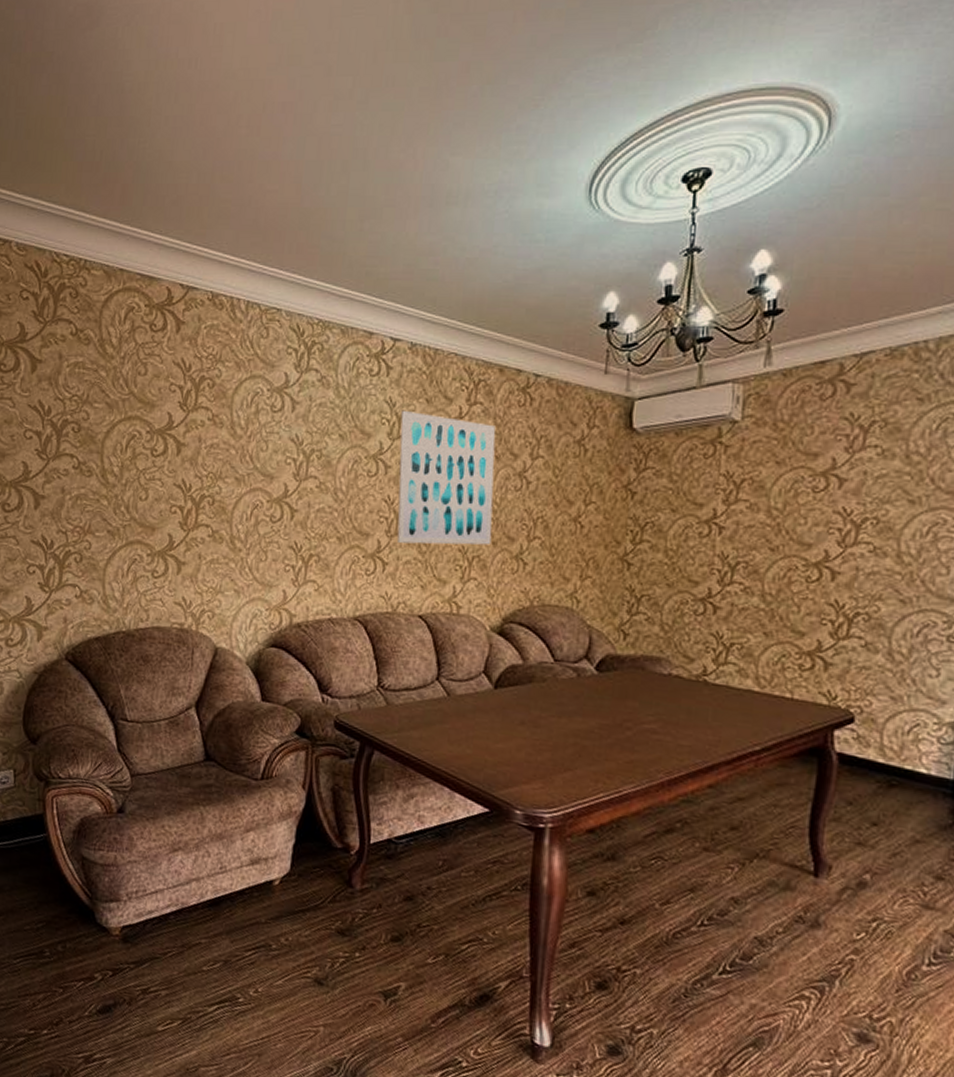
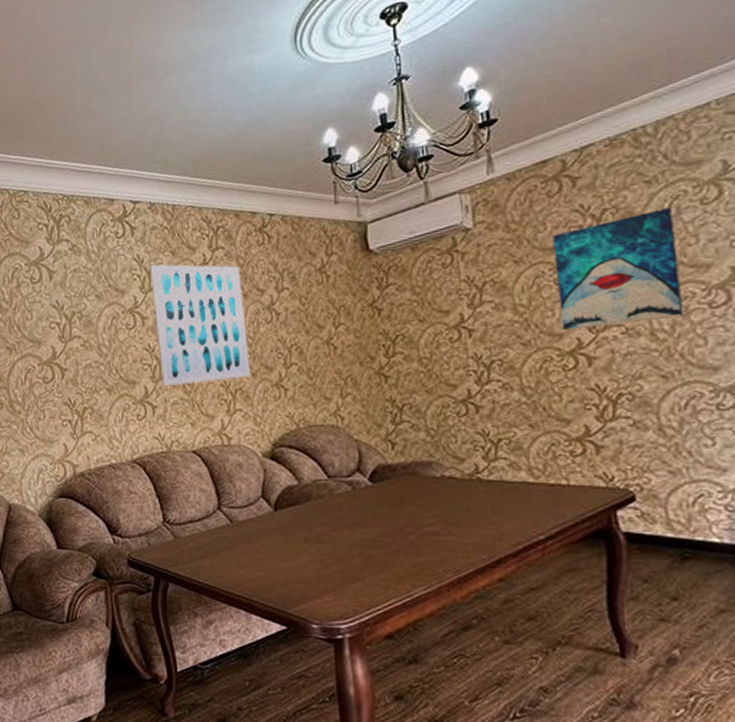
wall art: none [811,428,939,543] -> present [553,207,685,330]

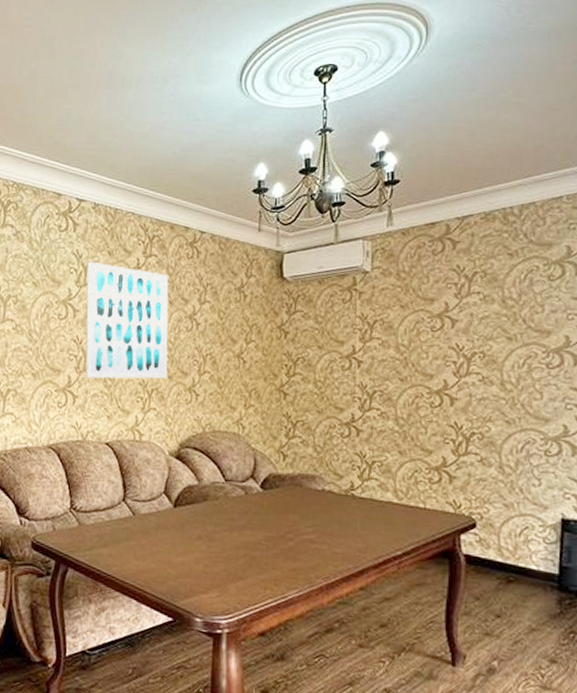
wall art: present [553,207,685,330] -> none [432,278,528,373]

